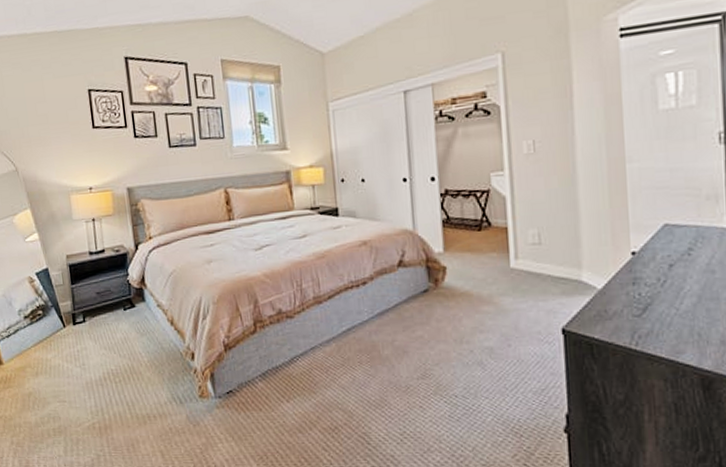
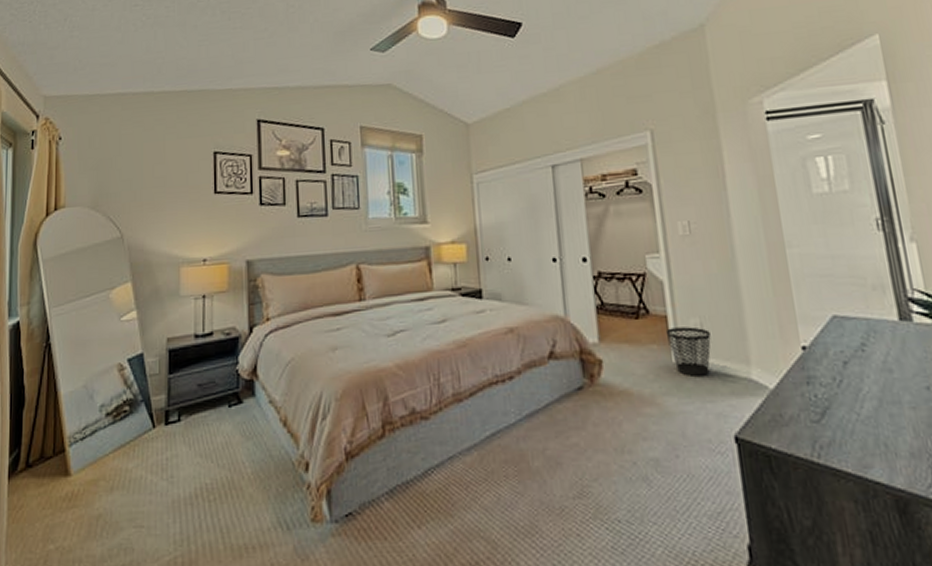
wastebasket: none [505,236,547,279] -> present [665,326,711,376]

